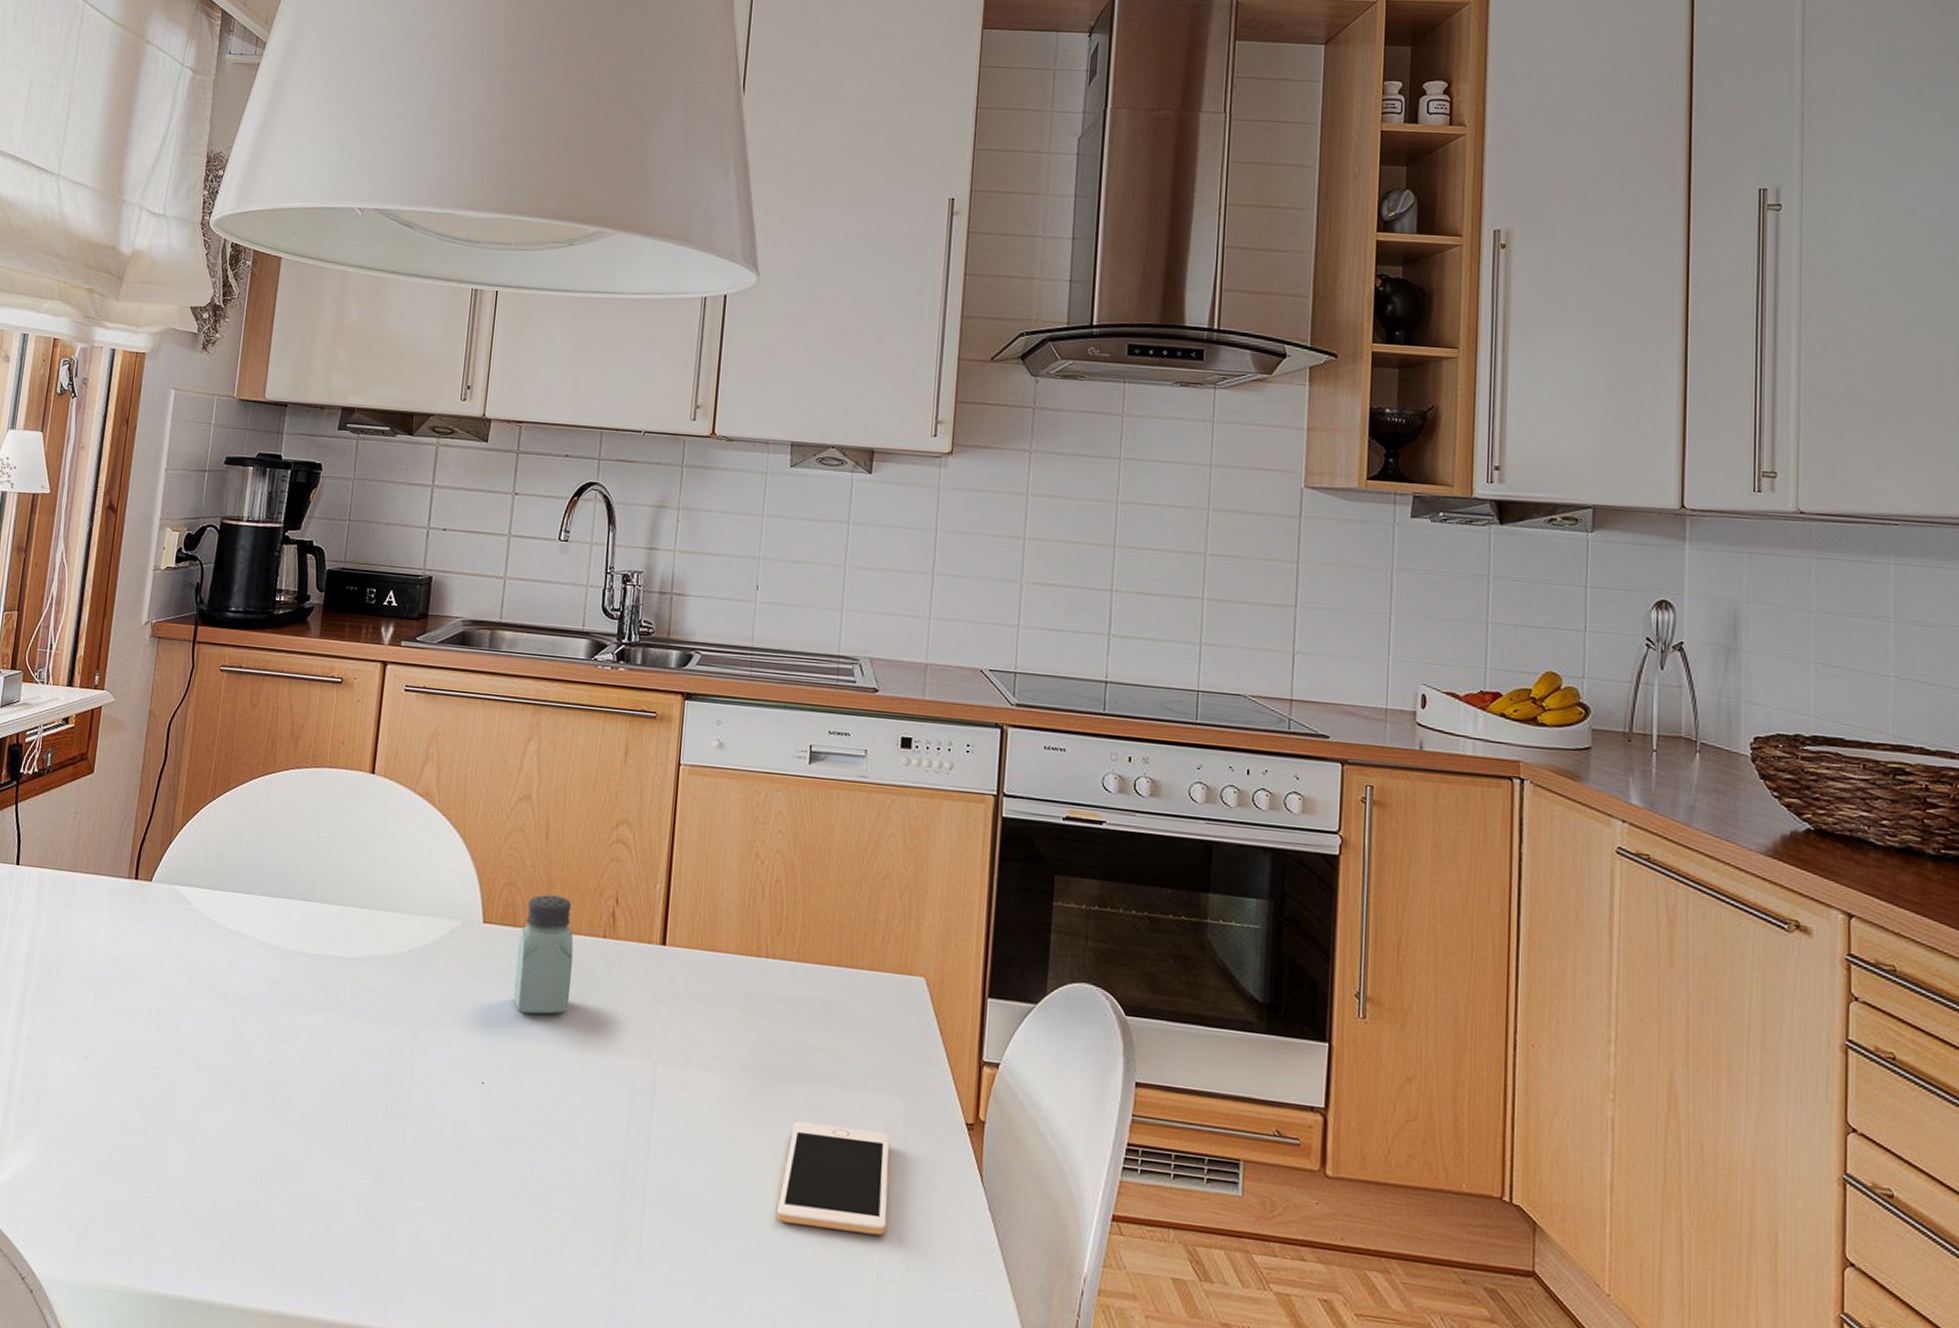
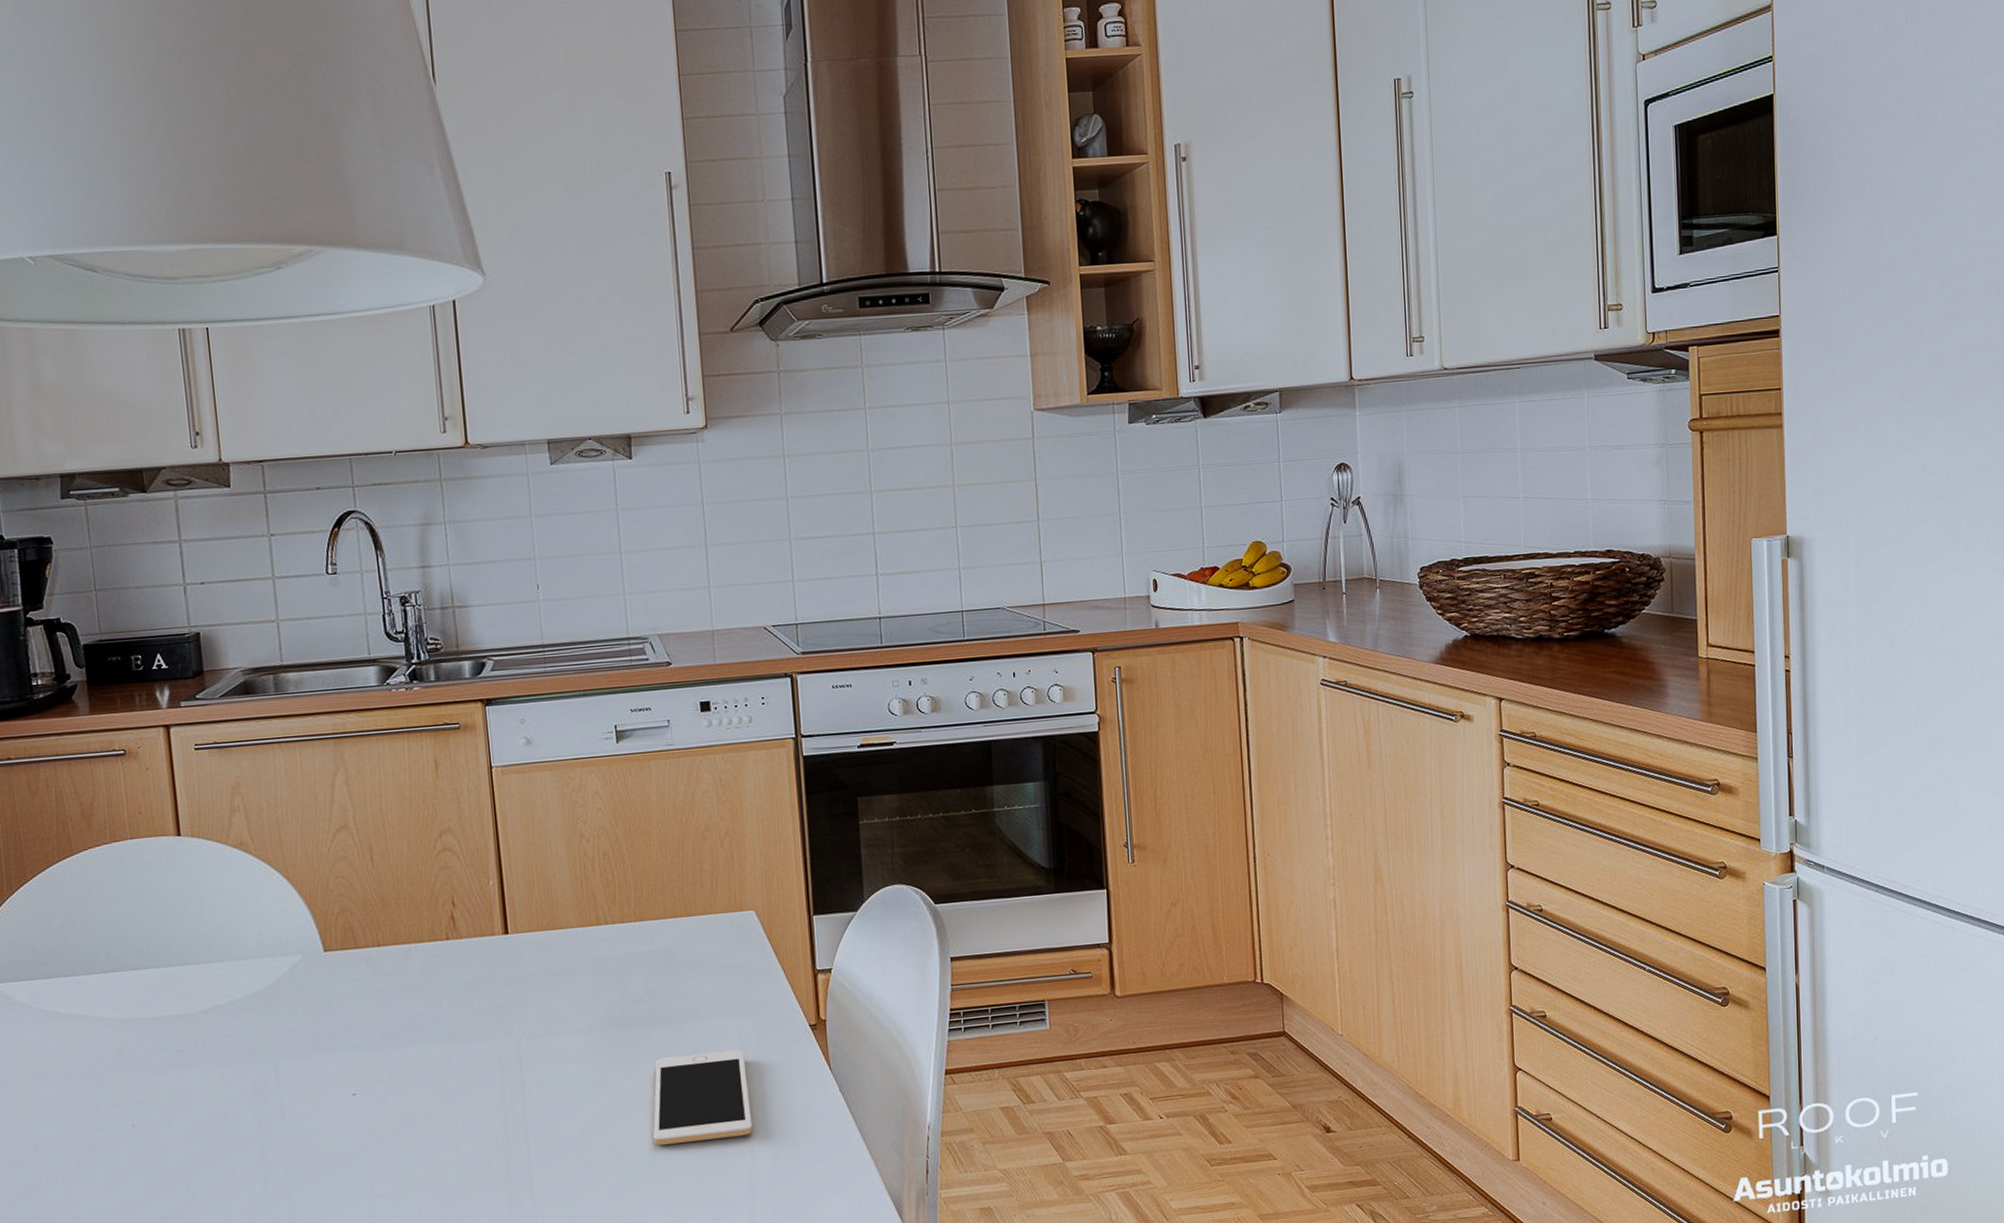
saltshaker: present [514,894,574,1015] -> none [363,911,426,1025]

